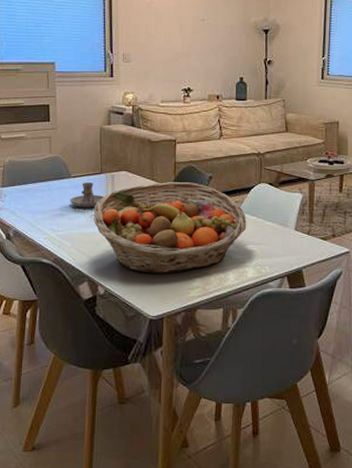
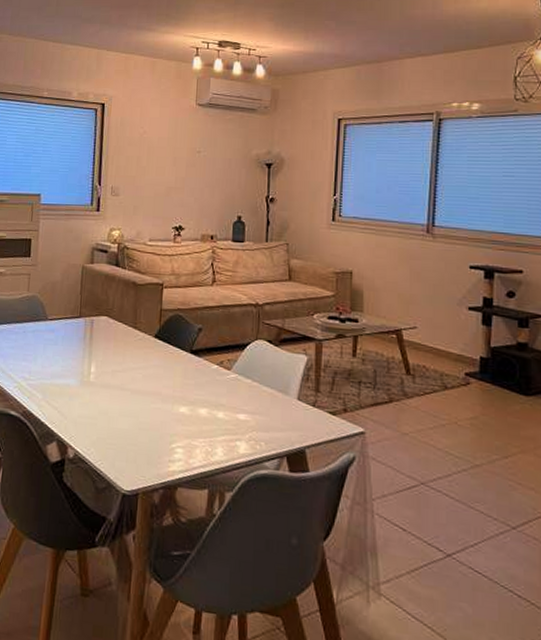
candle holder: present [70,182,104,207] -> none [44,326,81,355]
fruit basket: present [94,182,247,274] -> none [68,331,240,441]

